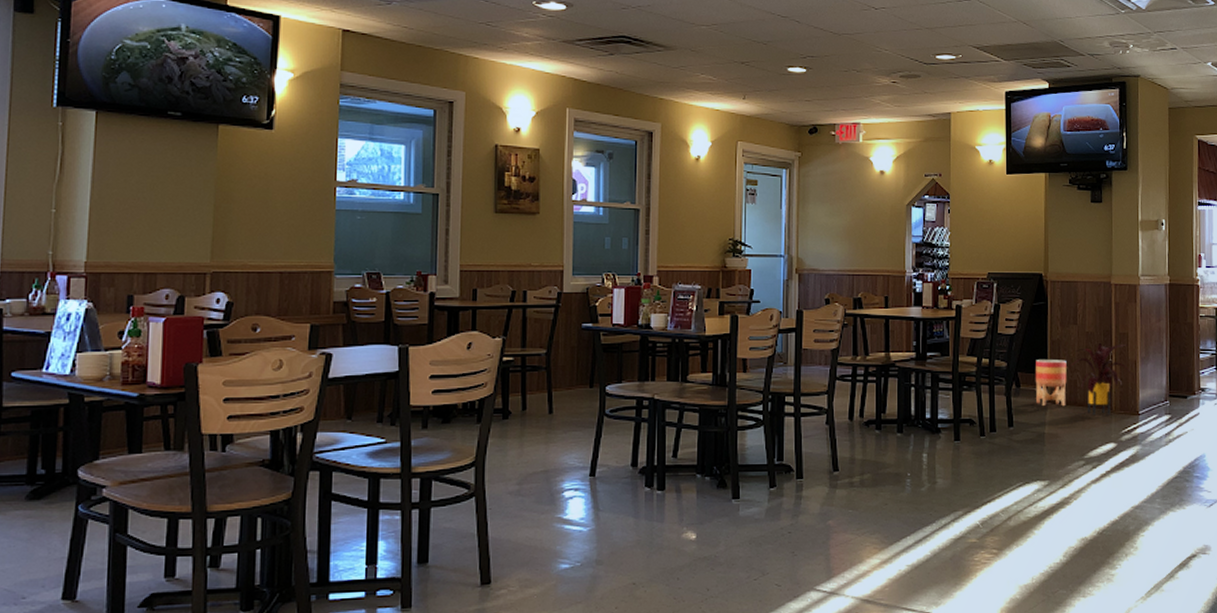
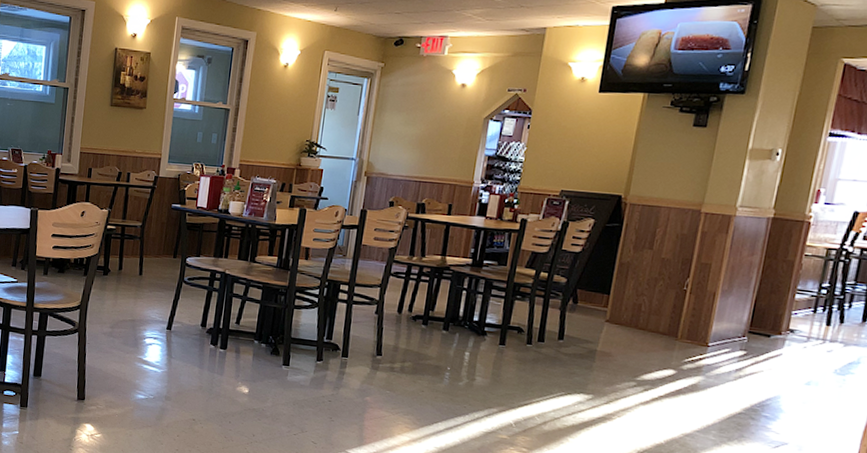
planter: present [1035,360,1067,407] -> none [592,279,634,328]
house plant: present [1068,342,1134,416] -> none [634,270,710,343]

